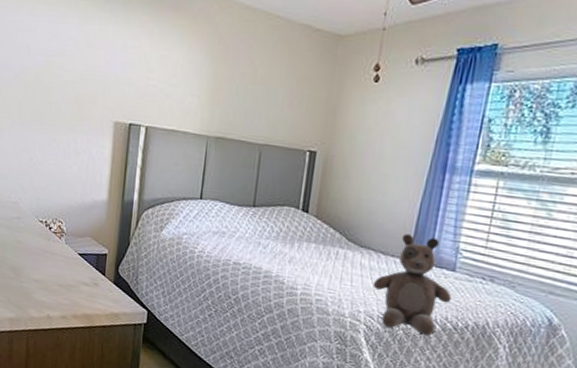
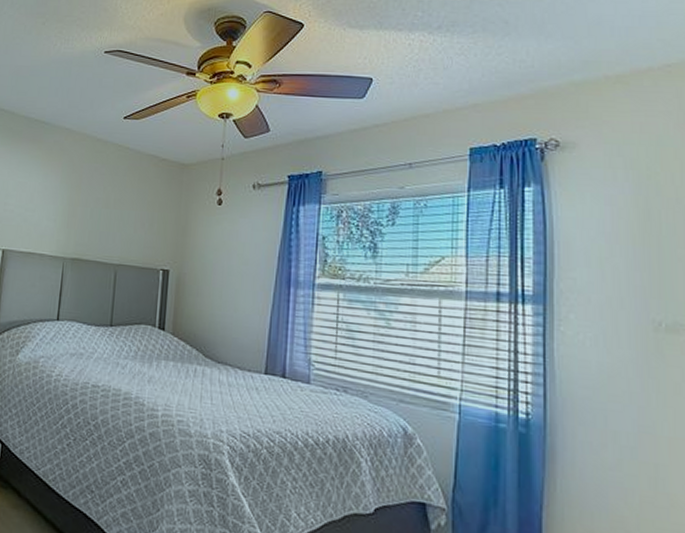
stuffed animal: present [372,234,452,336] -> none [232,348,310,453]

